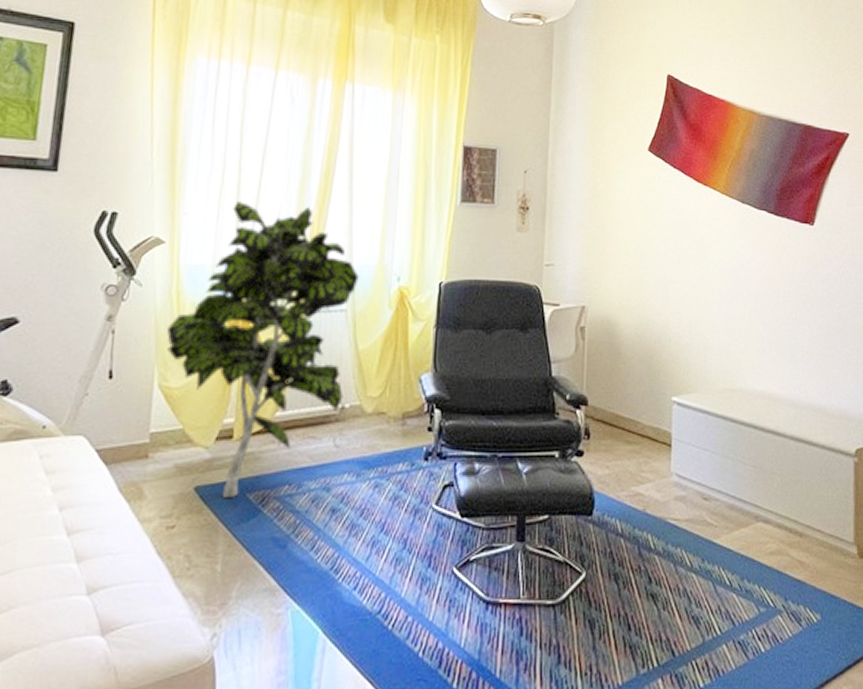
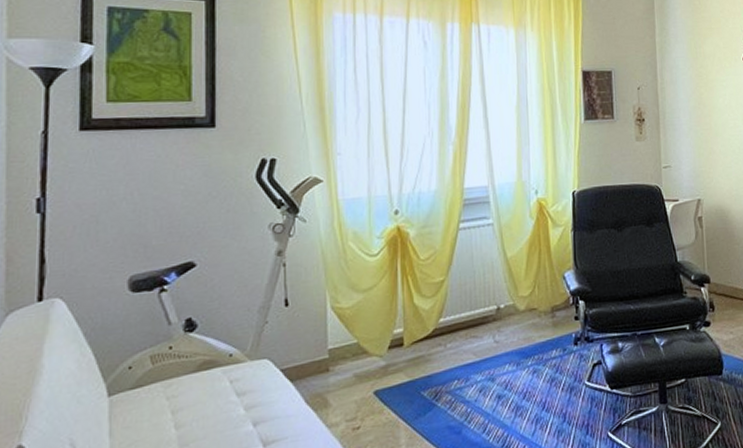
indoor plant: present [167,201,359,497] -> none [334,137,501,397]

